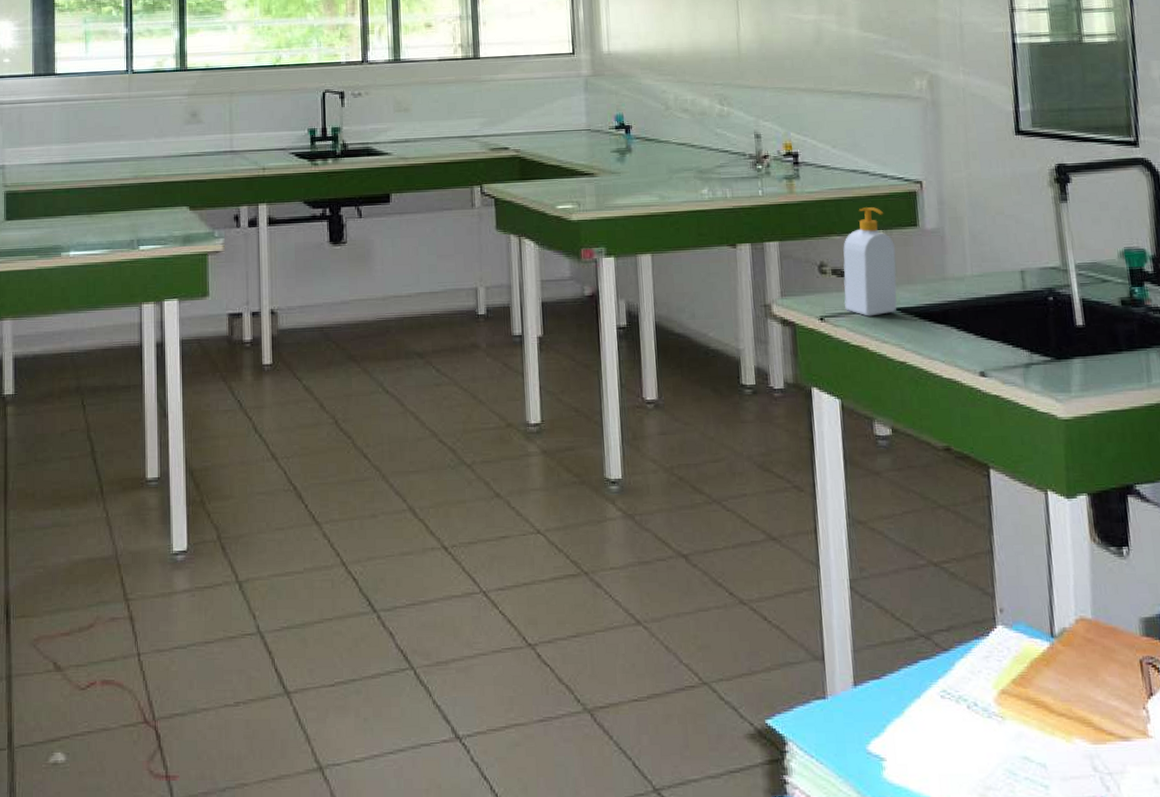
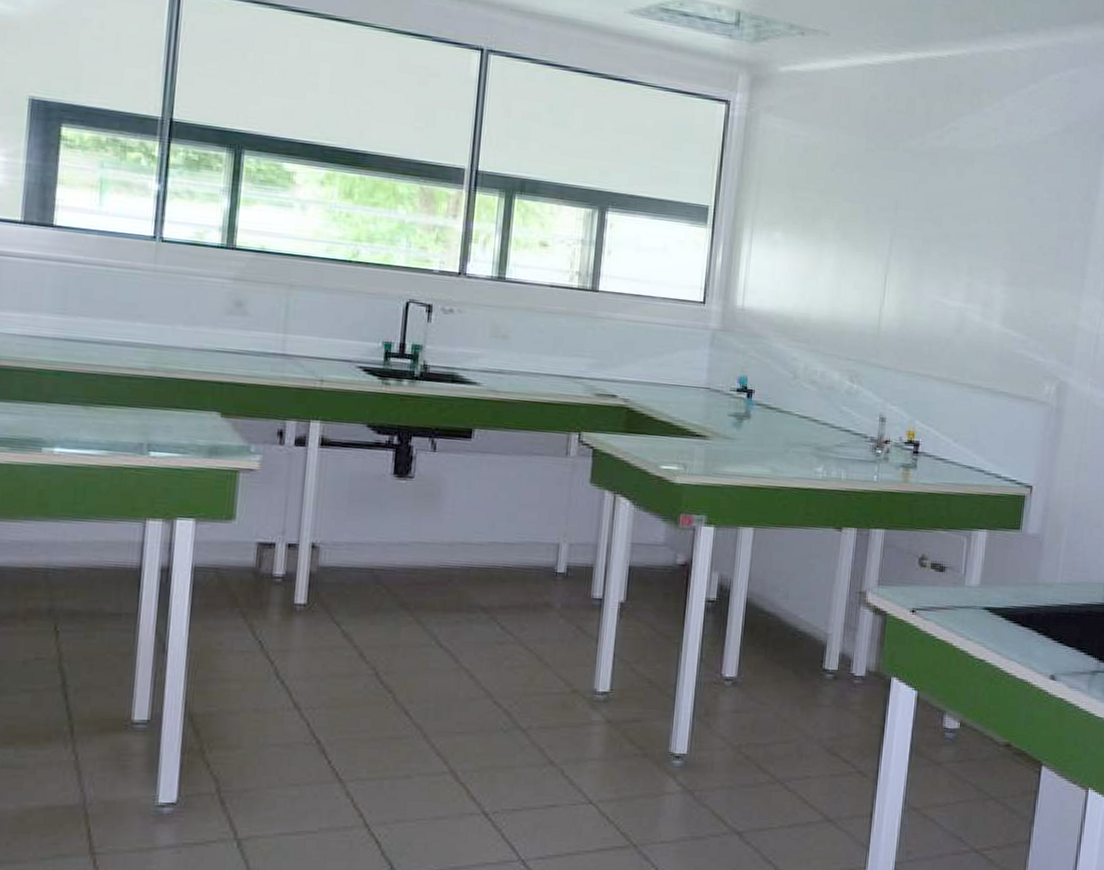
soap bottle: present [843,207,897,317] -> none [938,505,996,613]

